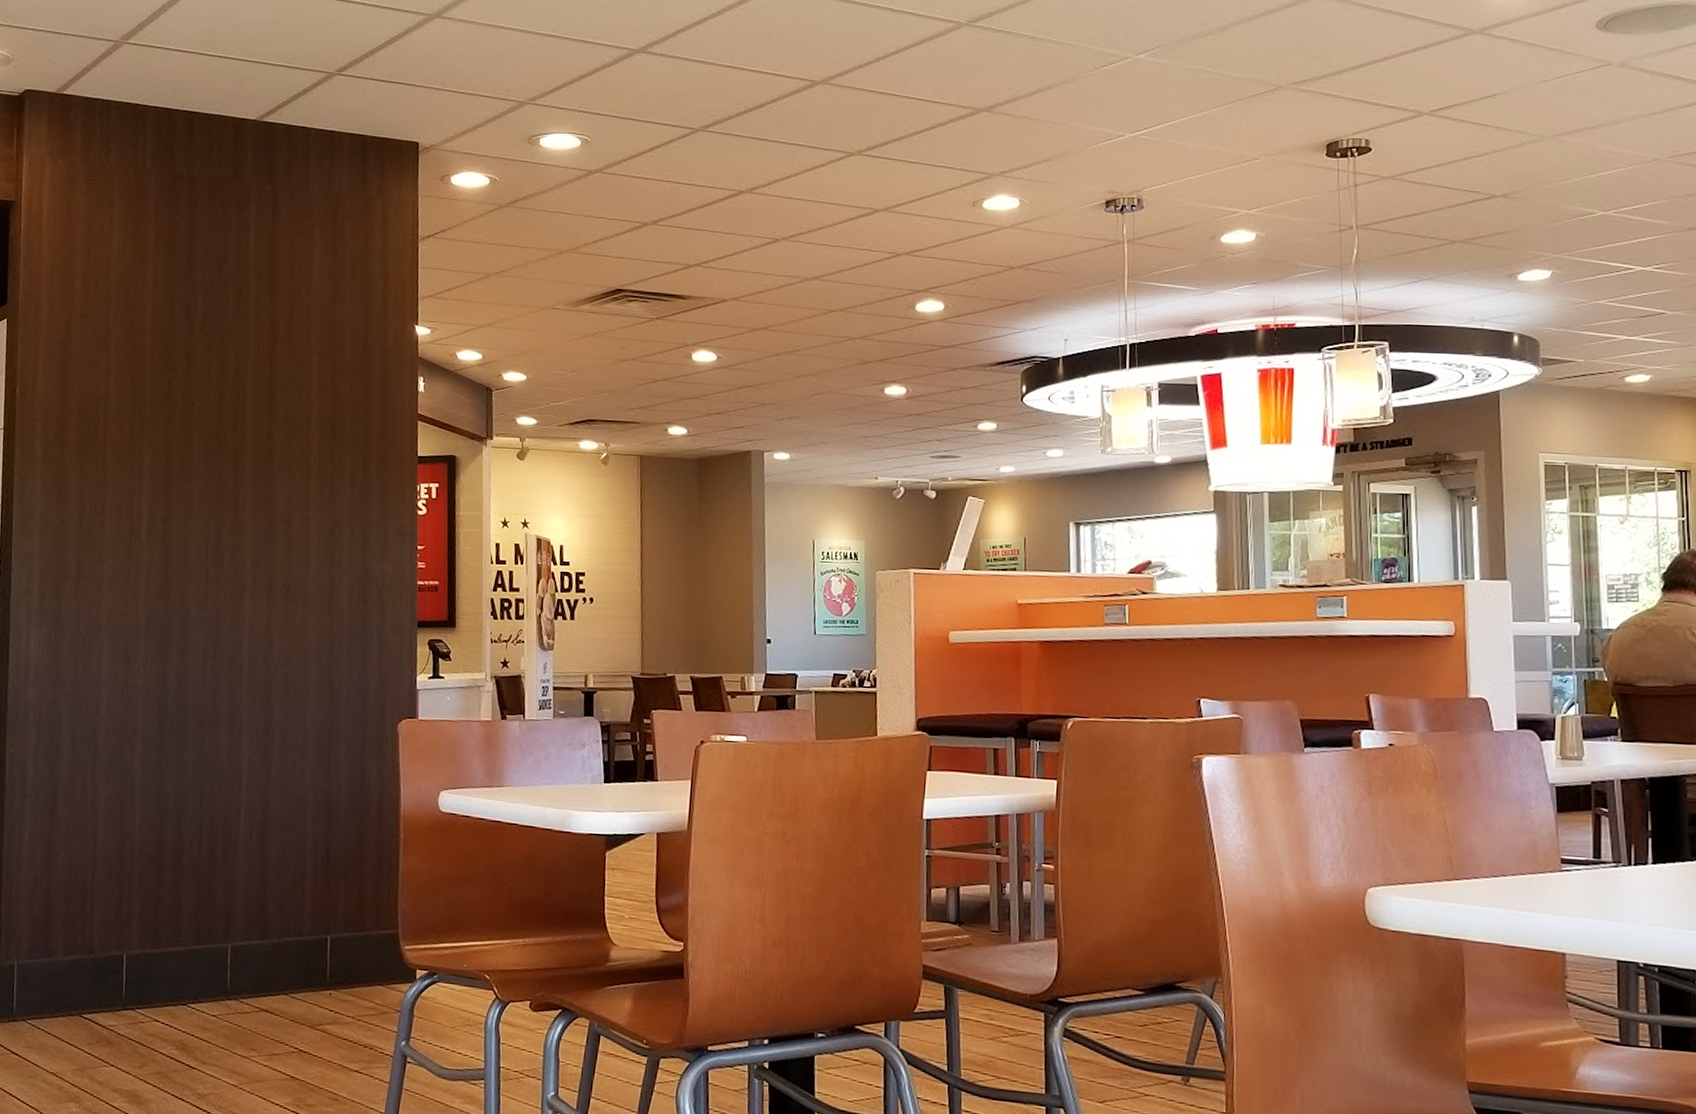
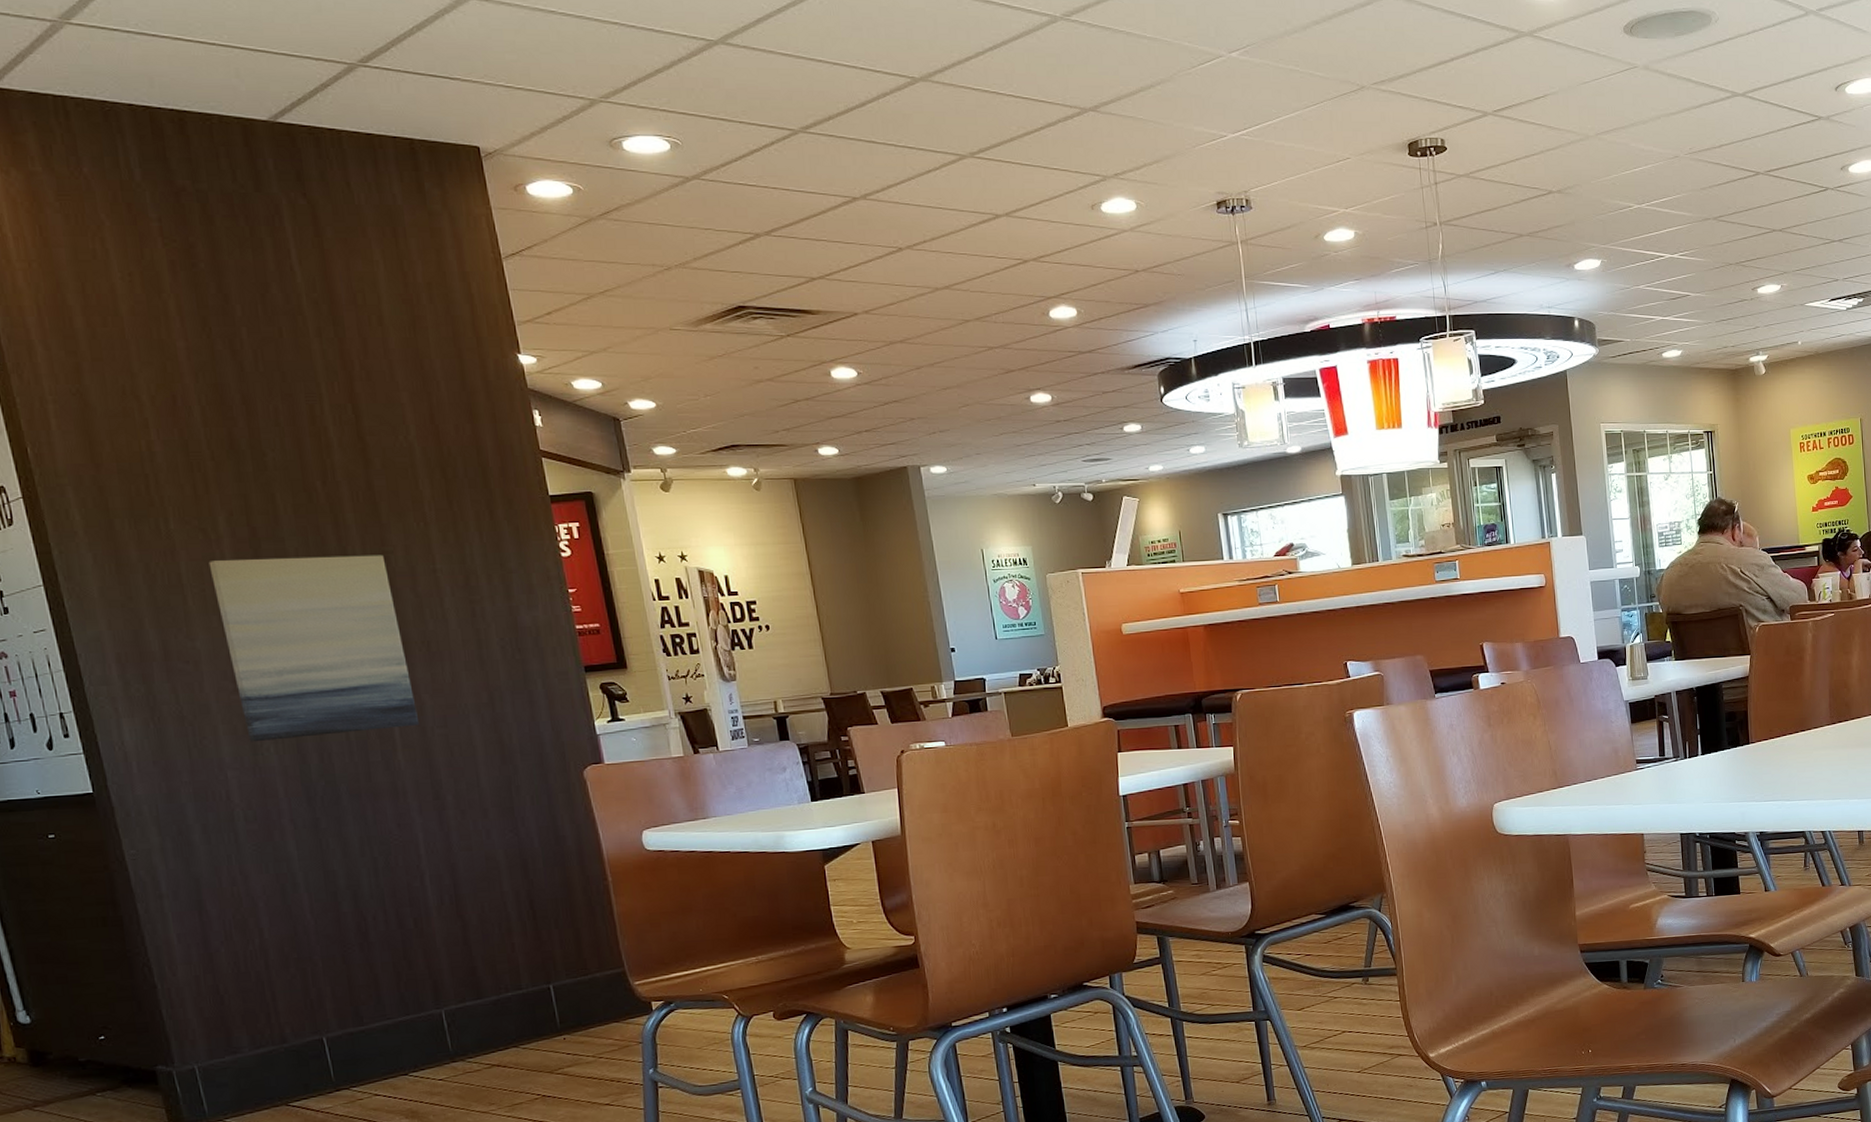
wall art: none [125,494,269,663] -> present [208,555,420,743]

